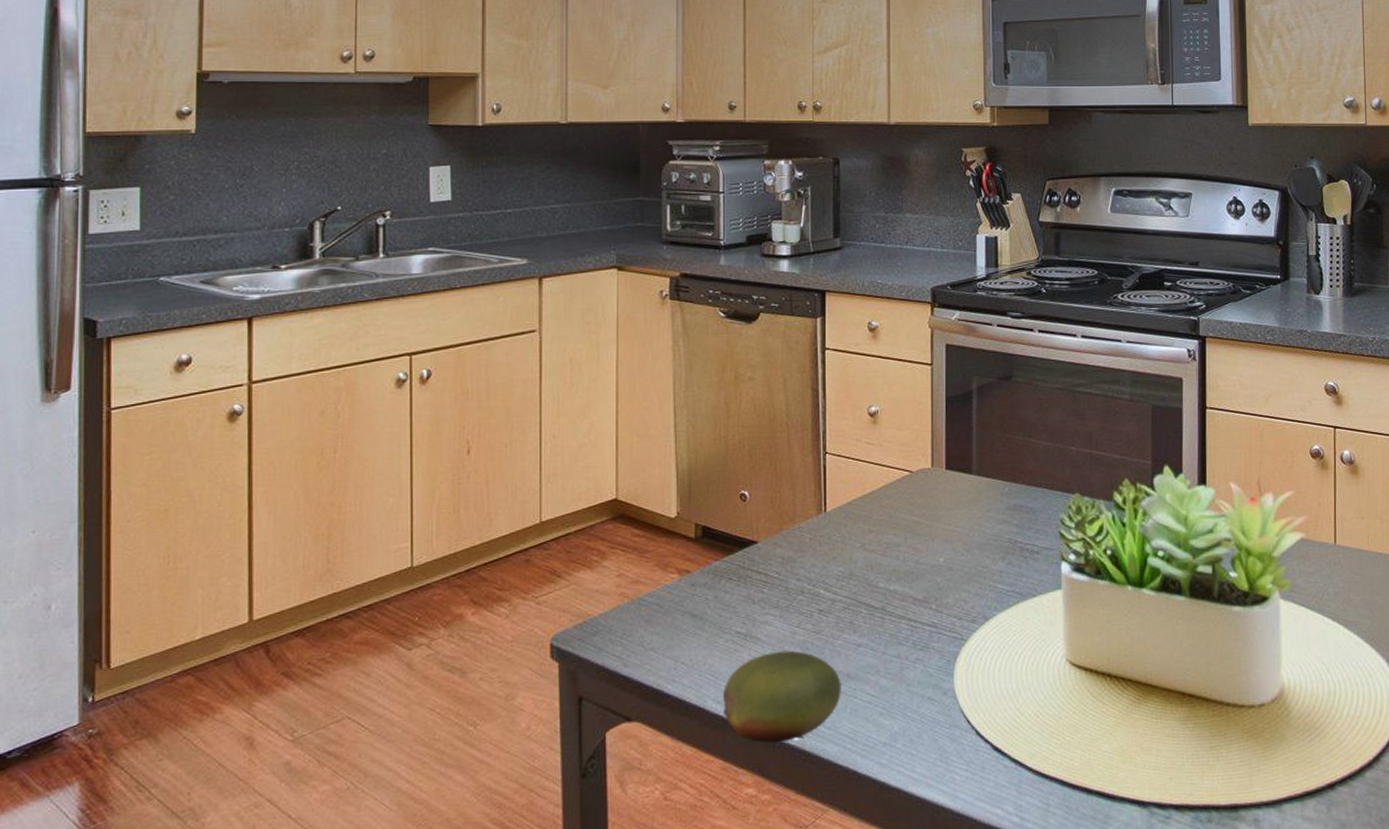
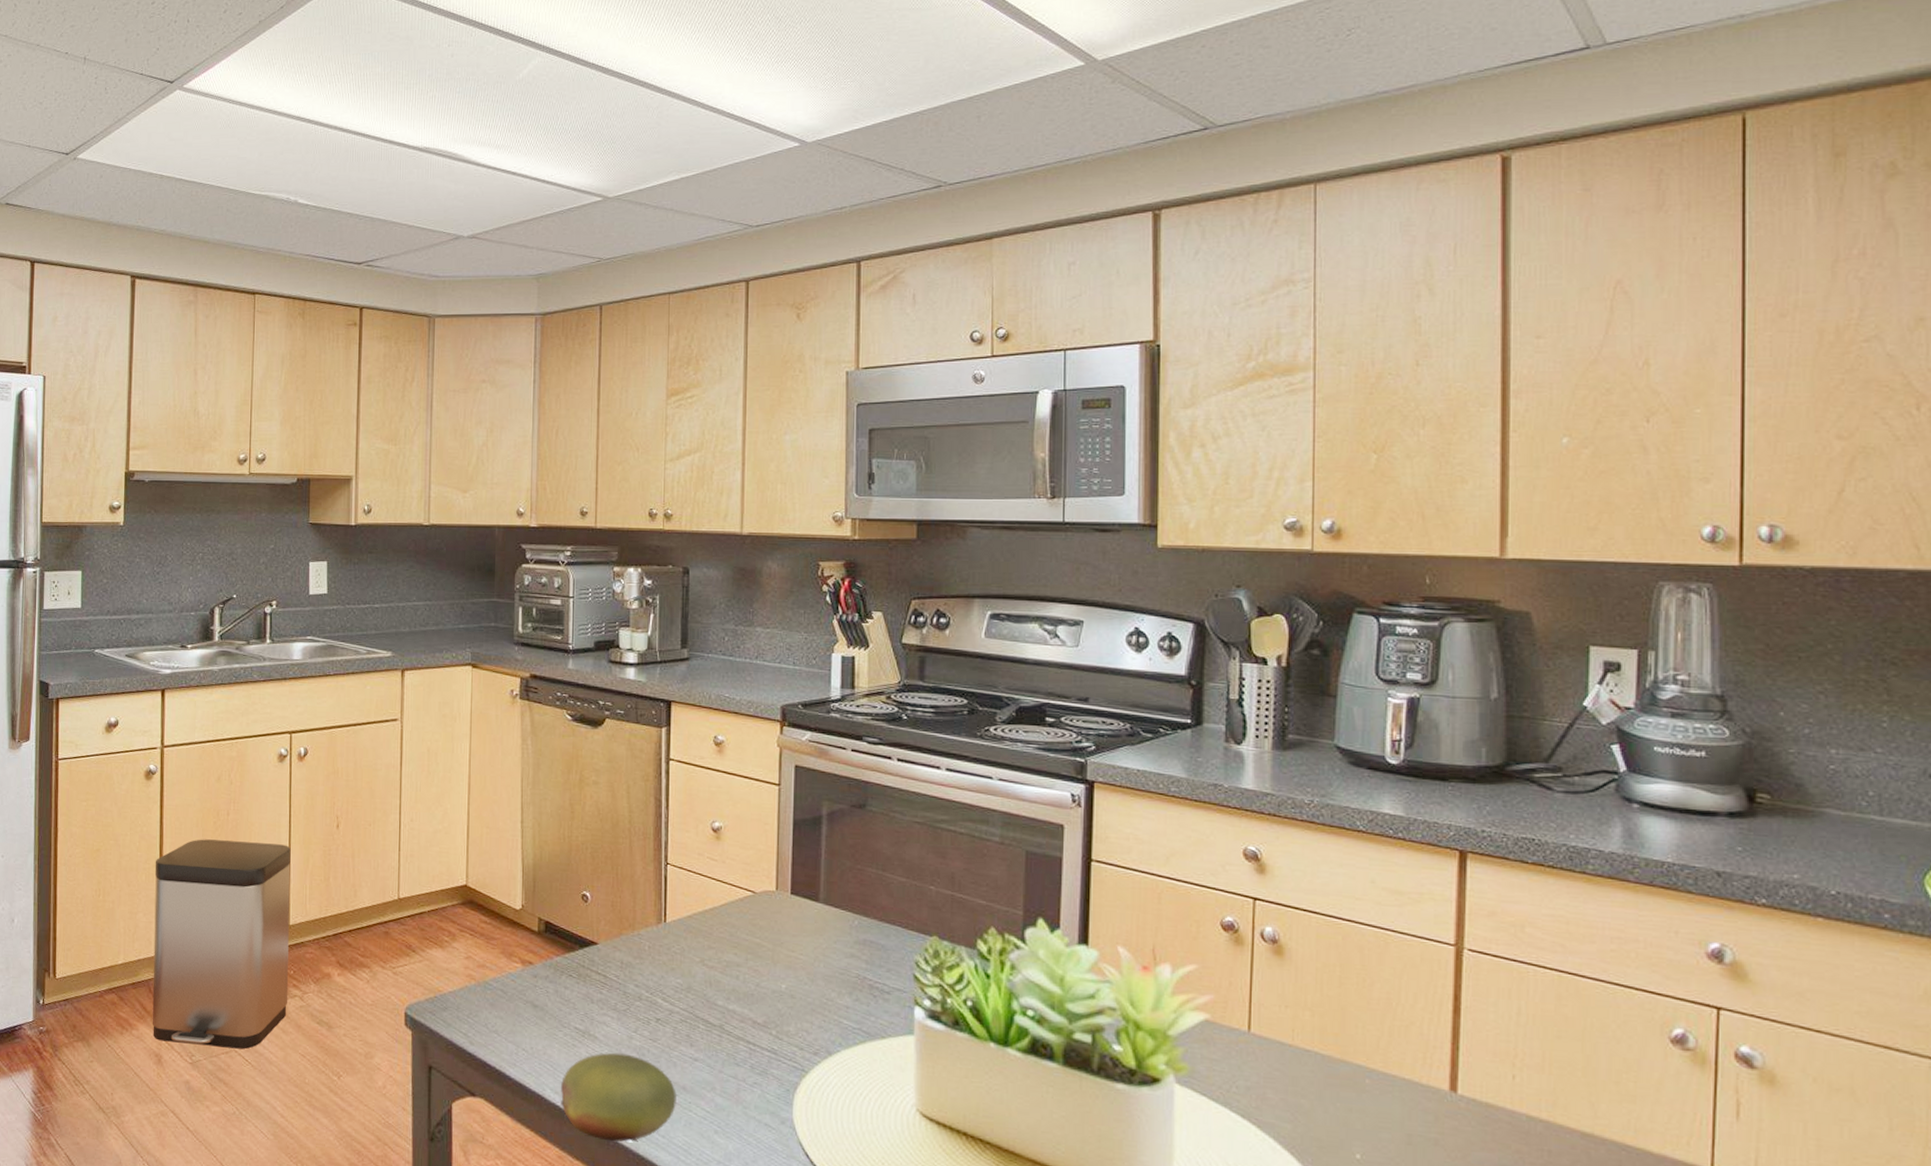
pedal bin: none [241,478,413,721] -> present [152,839,291,1049]

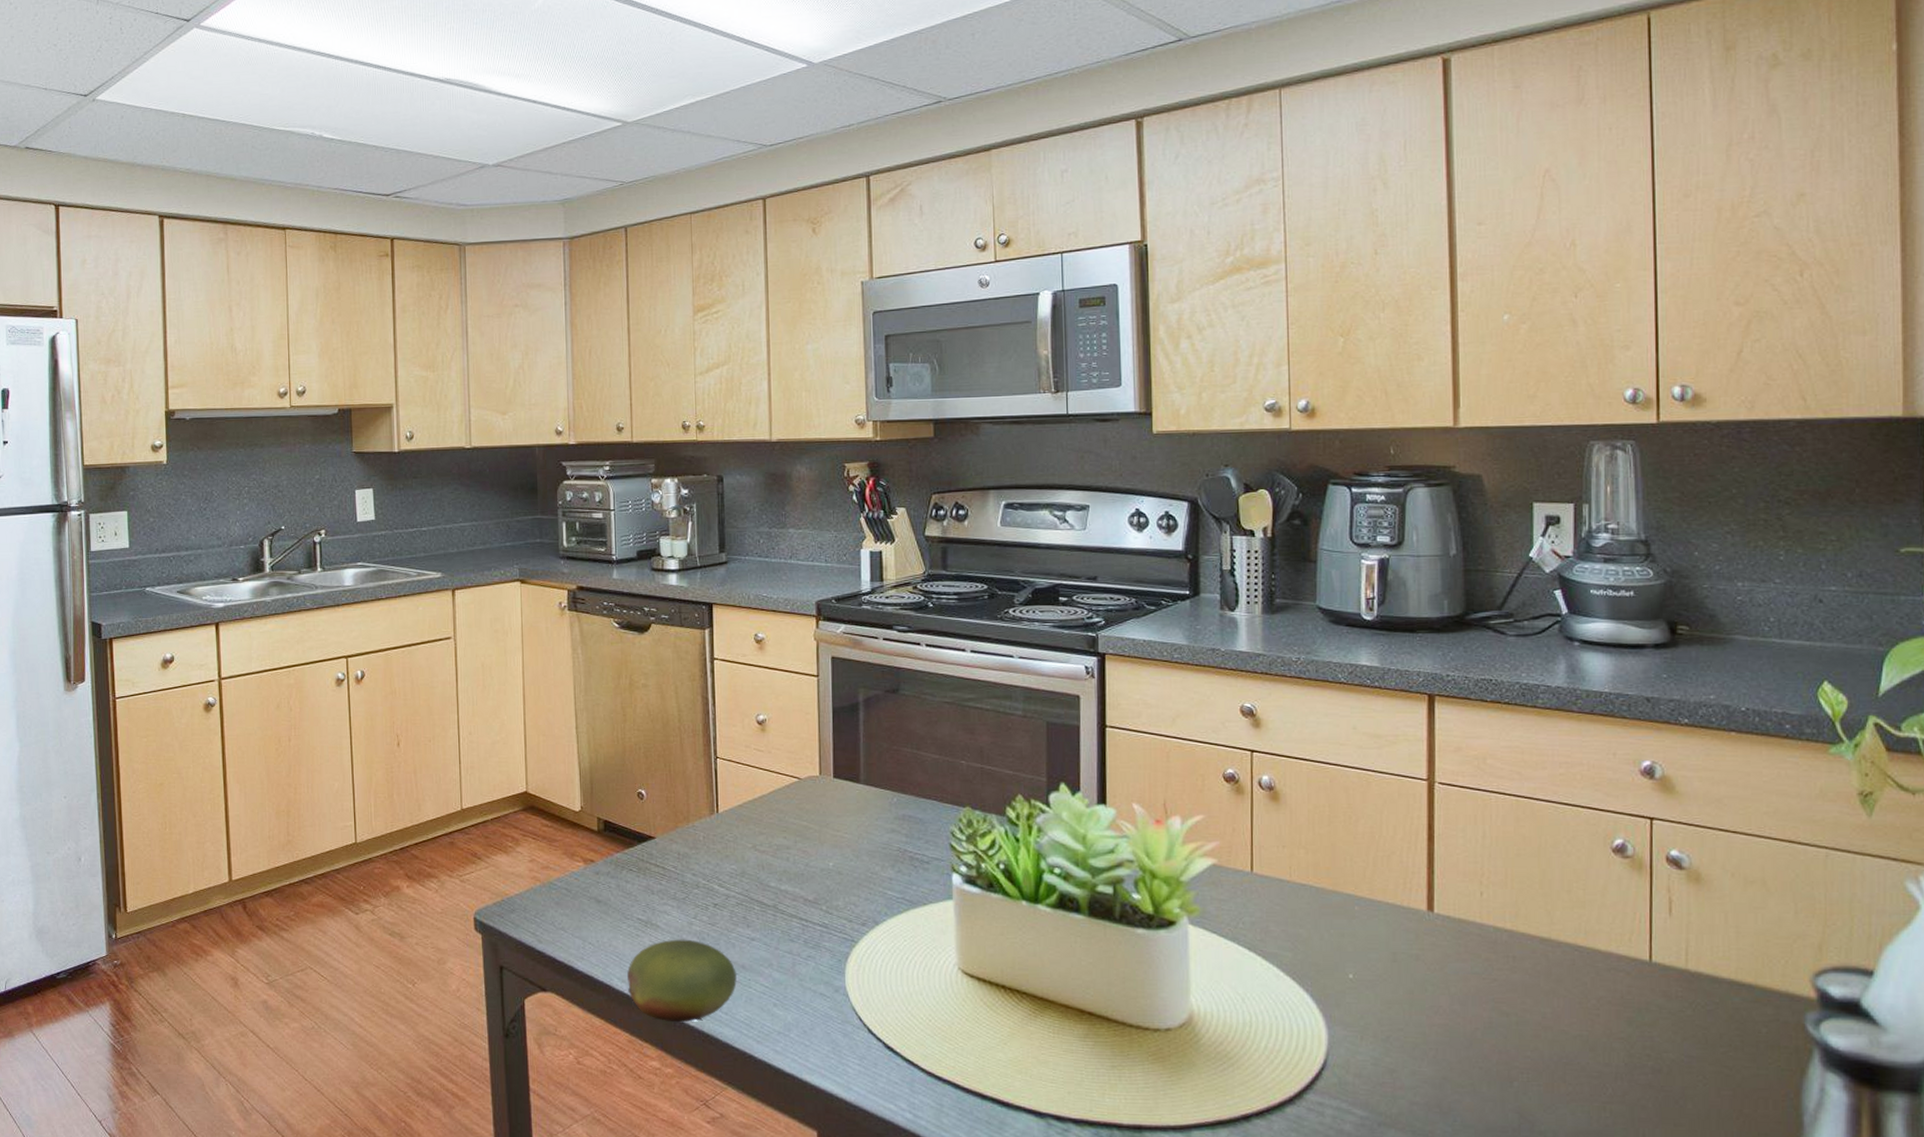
pedal bin: present [152,839,291,1049] -> none [219,766,359,966]

